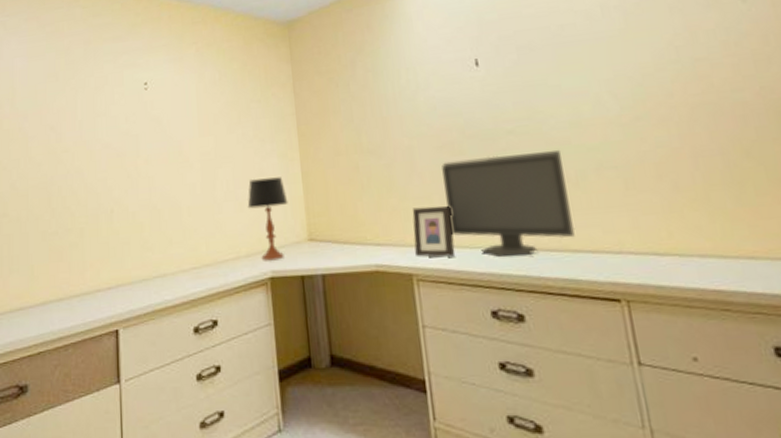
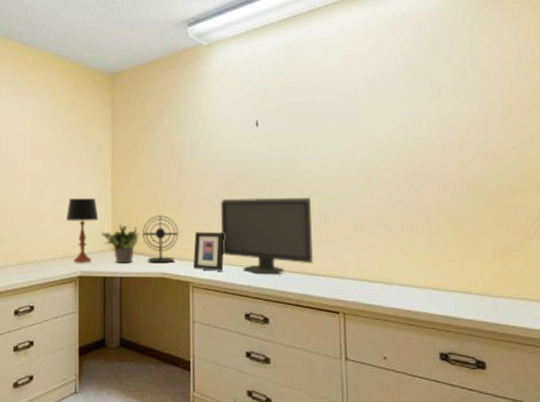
potted plant: none [291,206,341,258] -> present [100,223,139,265]
desk fan: none [344,190,392,254] -> present [141,215,179,264]

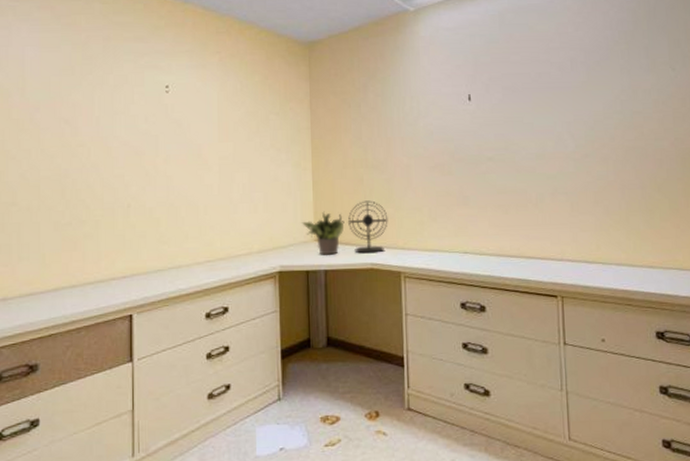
table lamp: present [66,198,99,263] -> none [261,184,299,257]
picture frame: present [193,232,224,271] -> none [404,216,438,259]
monitor: present [221,197,314,275] -> none [433,176,531,261]

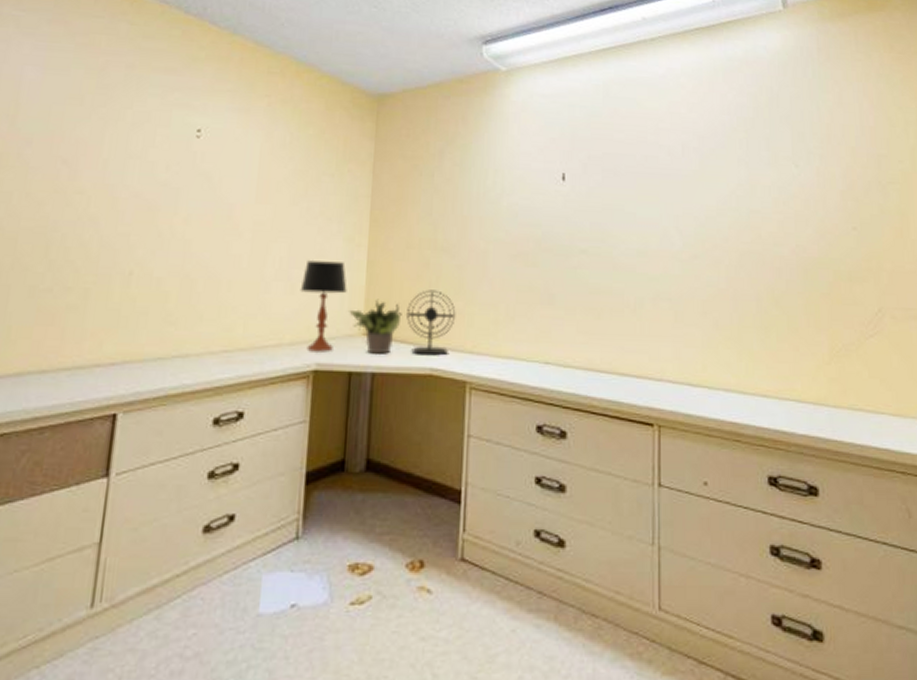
table lamp: none [261,184,299,257] -> present [300,260,347,352]

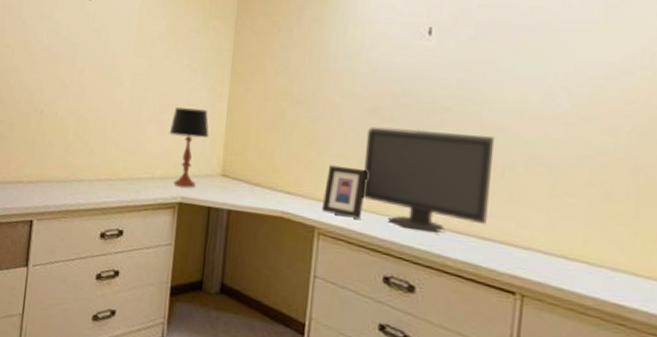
potted plant: present [347,299,402,356] -> none [208,144,257,195]
desk fan: present [405,290,456,355] -> none [260,139,308,200]
picture frame: none [473,314,515,368] -> present [322,165,368,219]
monitor: none [511,271,626,375] -> present [362,126,494,234]

